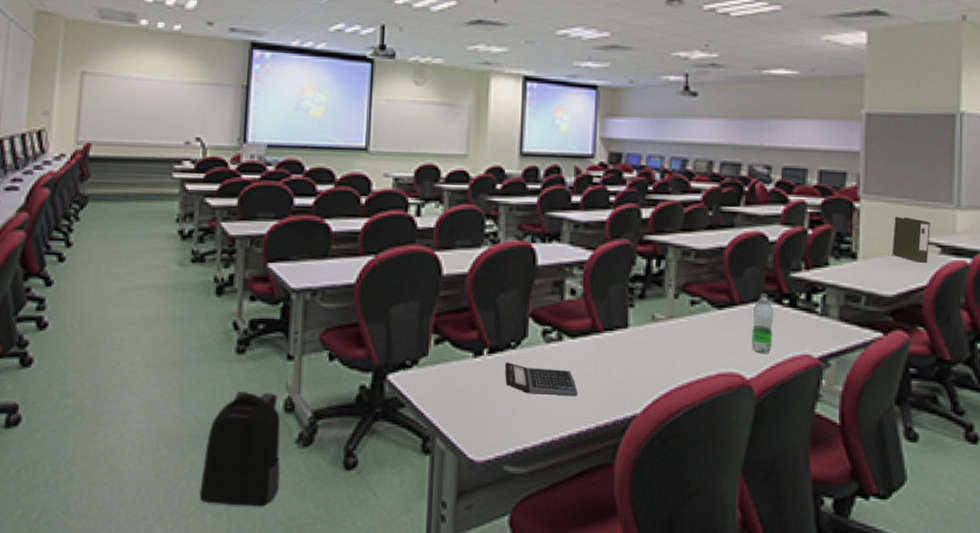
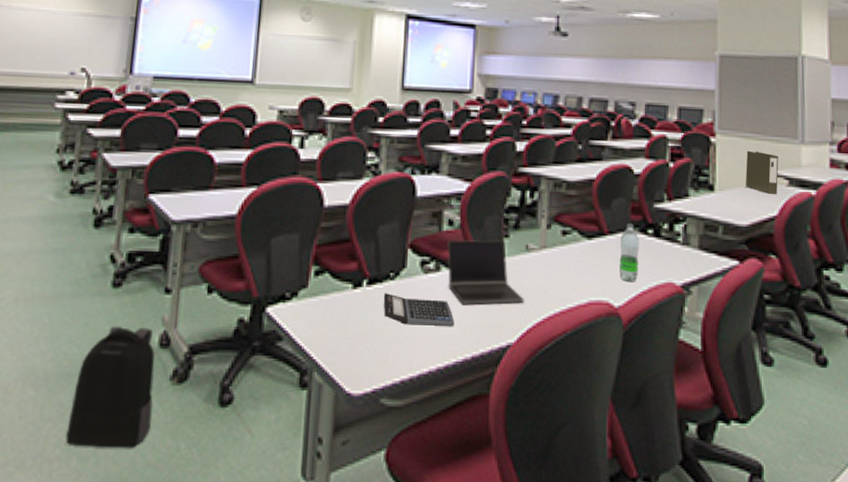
laptop computer: none [569,309,651,375] -> present [447,240,525,305]

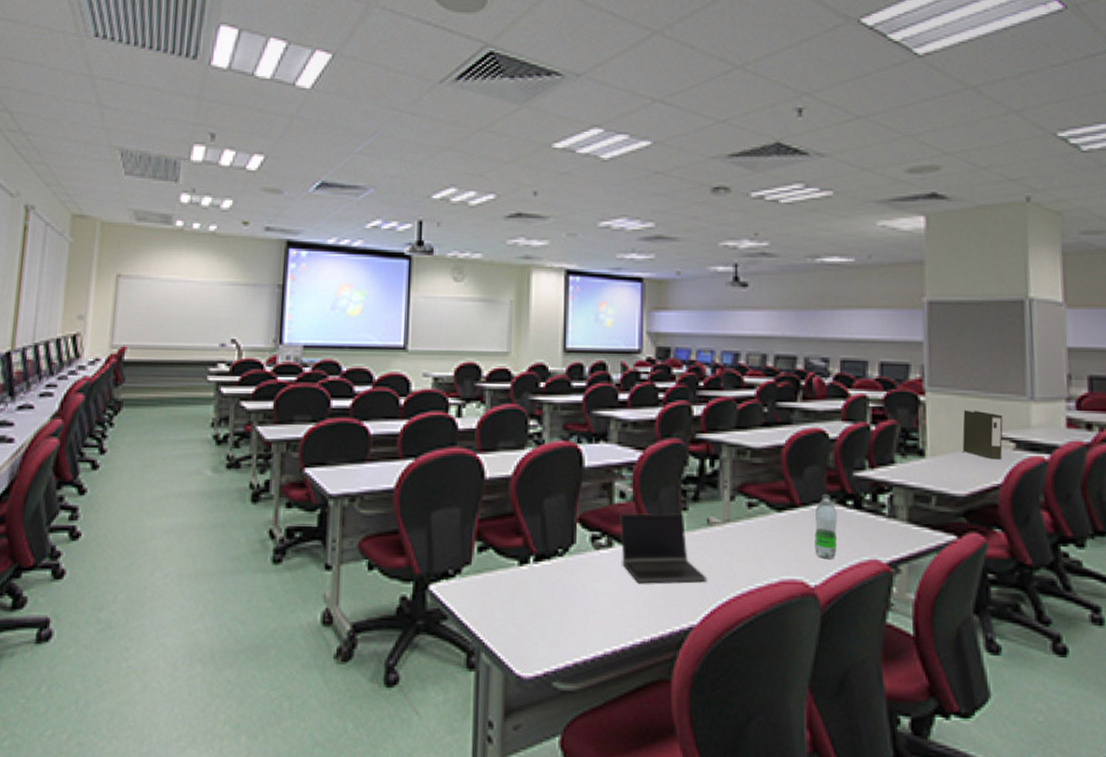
backpack: present [66,326,155,448] -> none [234,602,319,726]
calculator: present [383,293,454,326] -> none [552,570,630,606]

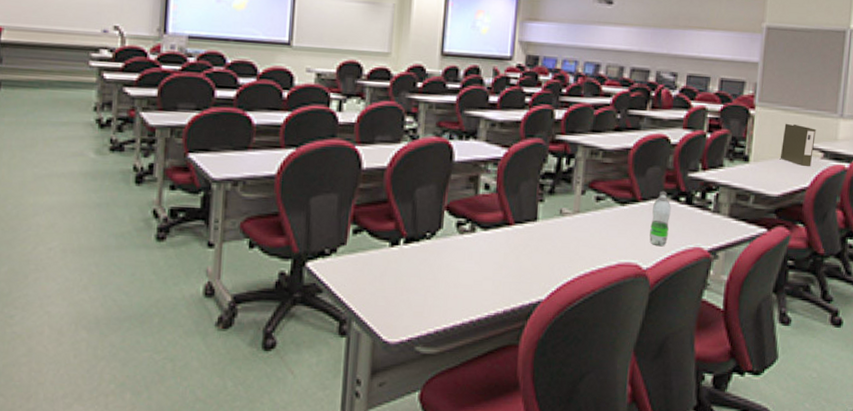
laptop computer: present [619,513,708,584] -> none [482,203,556,264]

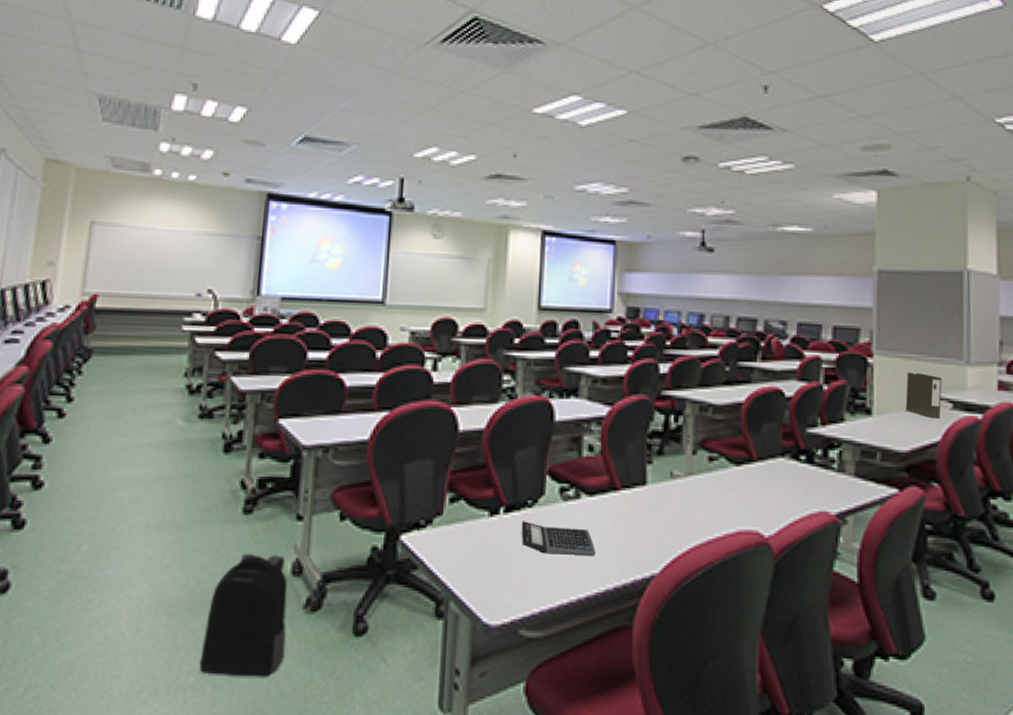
backpack: none [119,276,201,385] -> present [199,553,288,677]
calculator: none [419,251,488,283] -> present [521,521,596,555]
bottle: present [649,190,671,247] -> none [770,448,791,511]

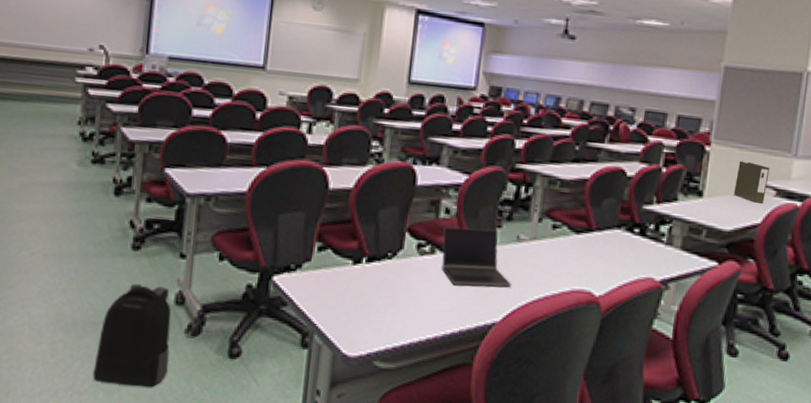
calculator: present [521,521,596,555] -> none [380,270,445,303]
laptop computer: none [587,466,669,534] -> present [441,227,512,287]

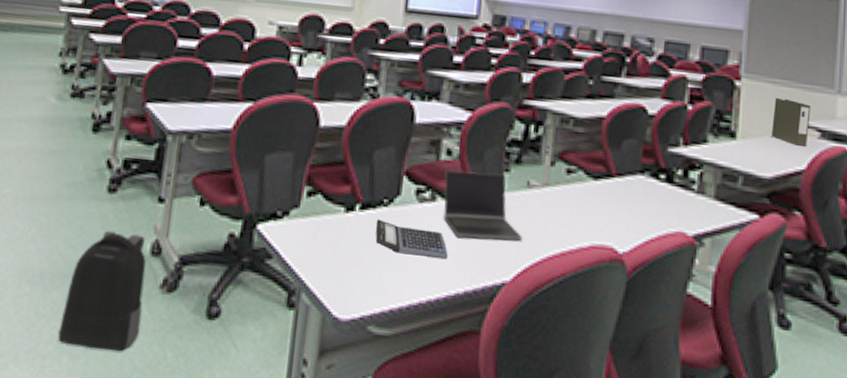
calculator: none [380,270,445,303] -> present [375,219,448,259]

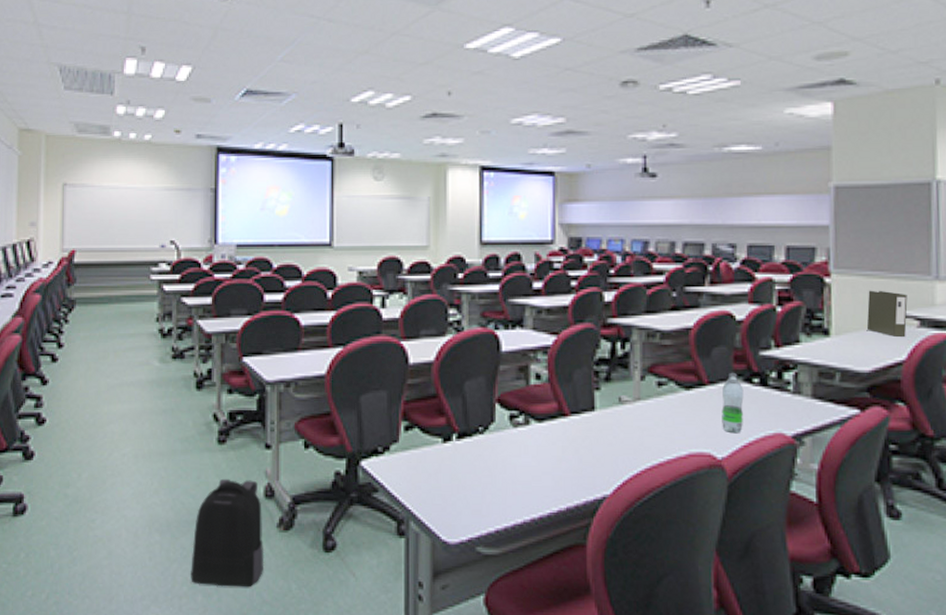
calculator: present [375,219,448,259] -> none [473,447,547,478]
laptop computer: present [443,170,523,241] -> none [536,392,620,458]
bottle: none [626,166,650,229] -> present [722,372,744,434]

